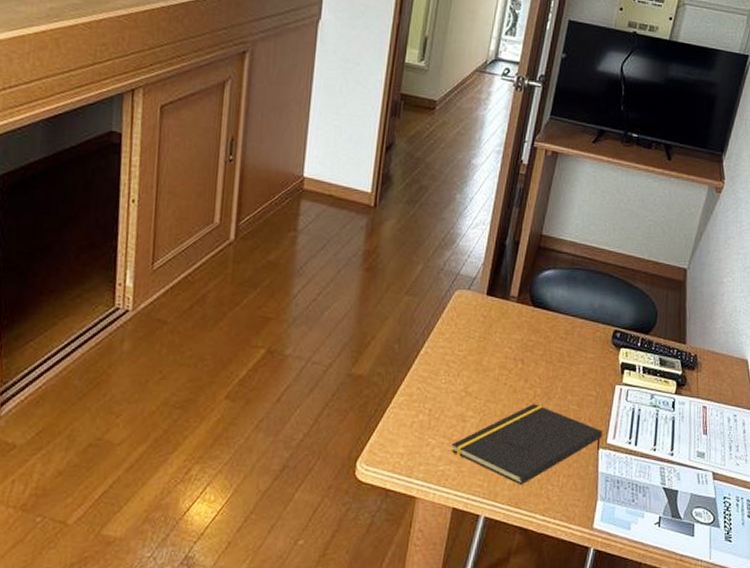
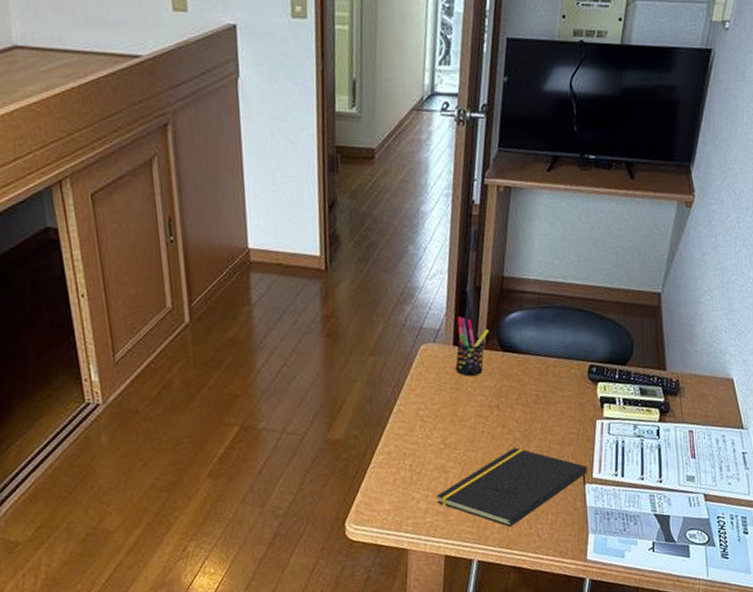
pen holder: none [486,267,523,327] -> present [455,316,489,376]

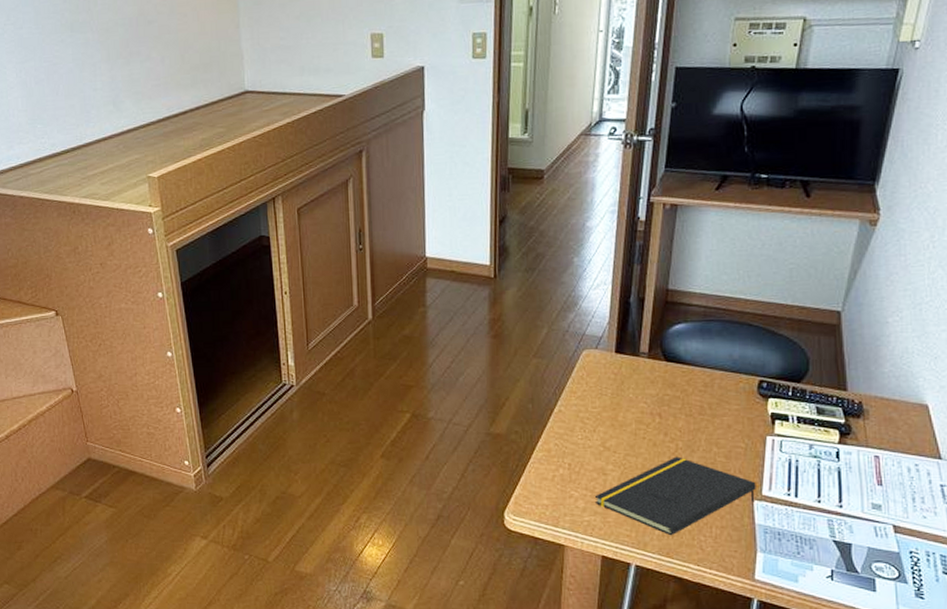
pen holder: present [455,316,489,376] -> none [617,325,652,383]

